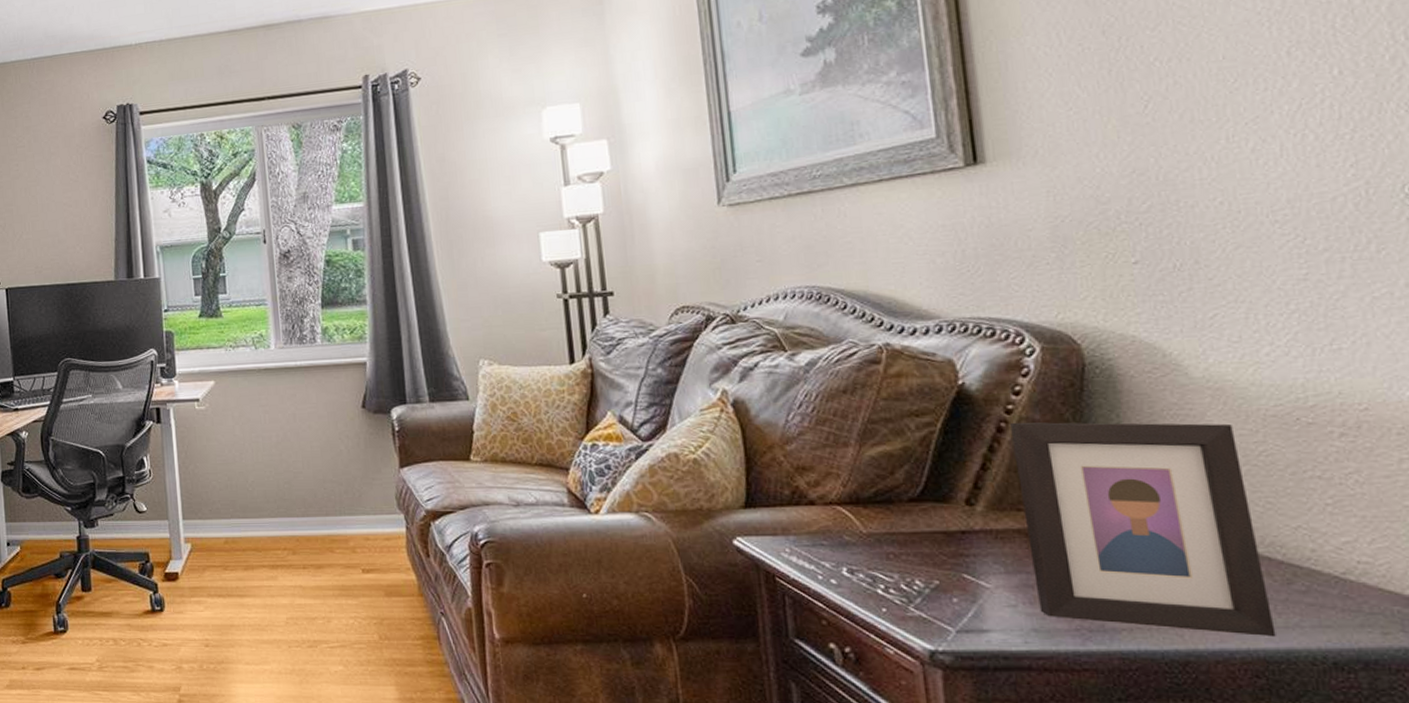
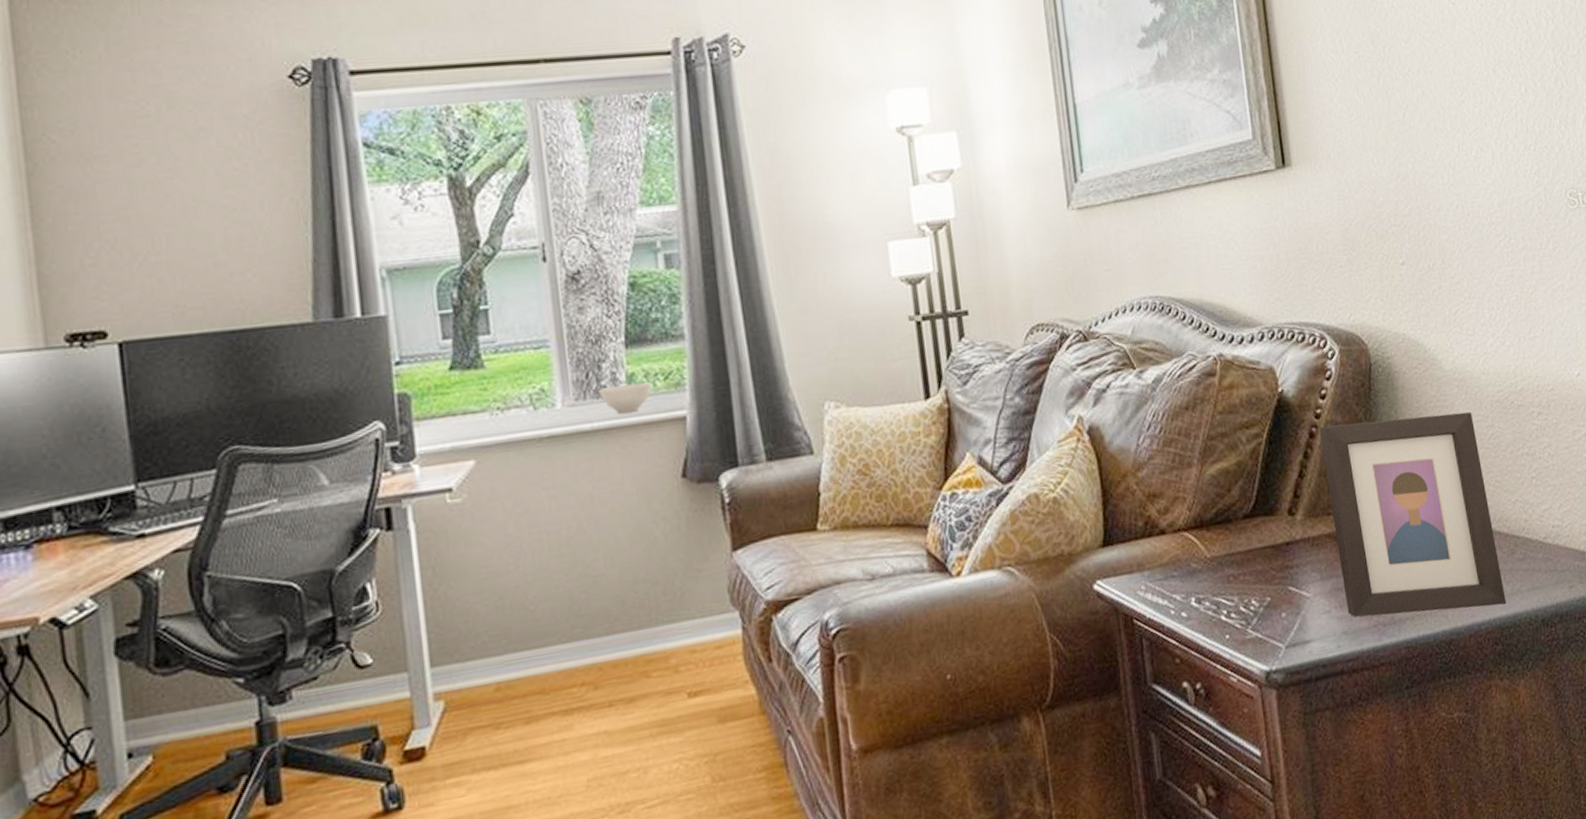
bowl: none [301,335,340,358] -> present [598,382,651,415]

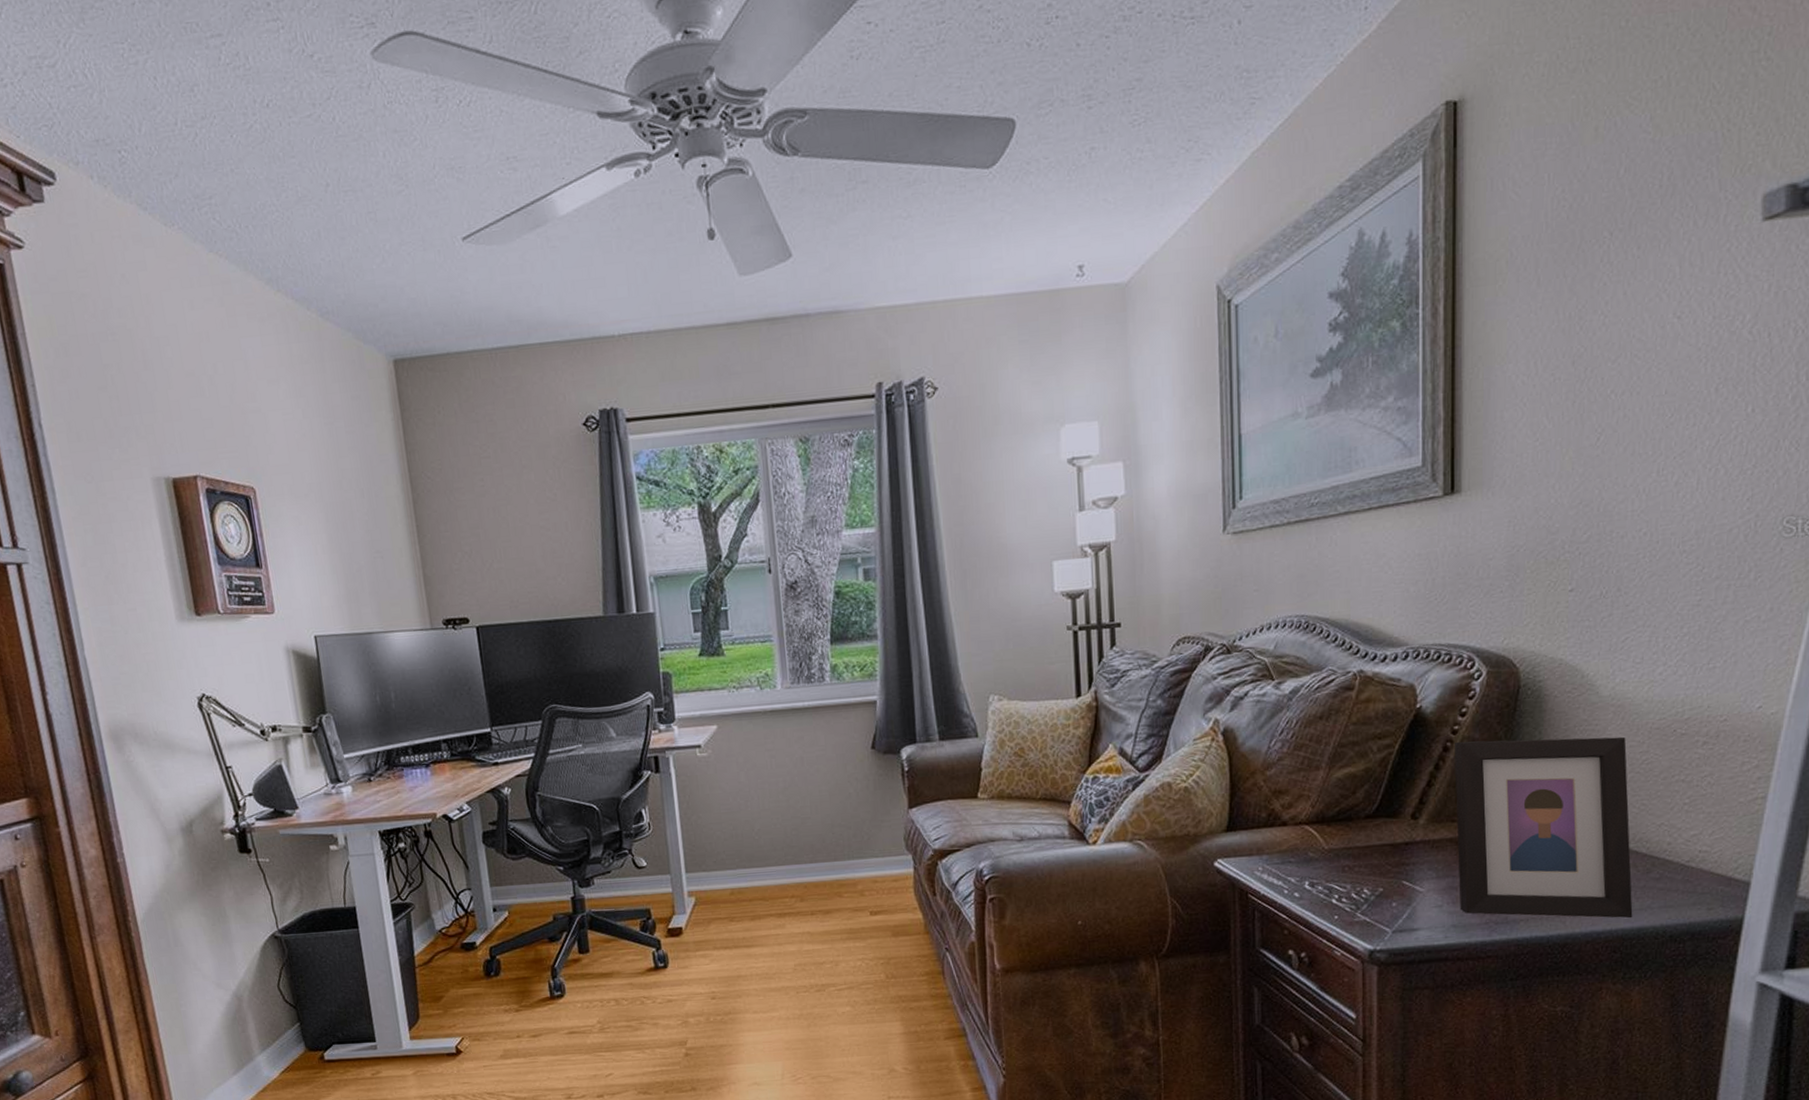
bowl: present [598,382,651,415] -> none [809,672,850,697]

